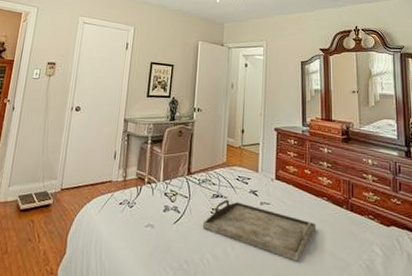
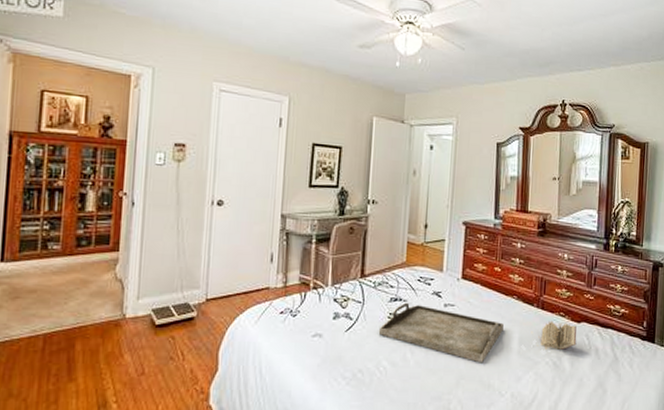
book: none [342,223,388,253] -> present [531,321,577,351]

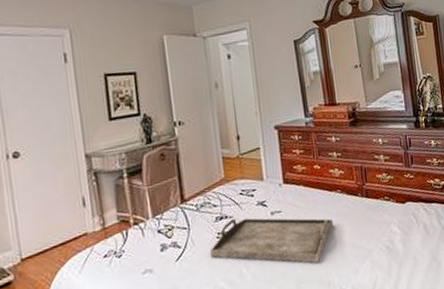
book: present [531,321,577,351] -> none [360,205,405,237]

